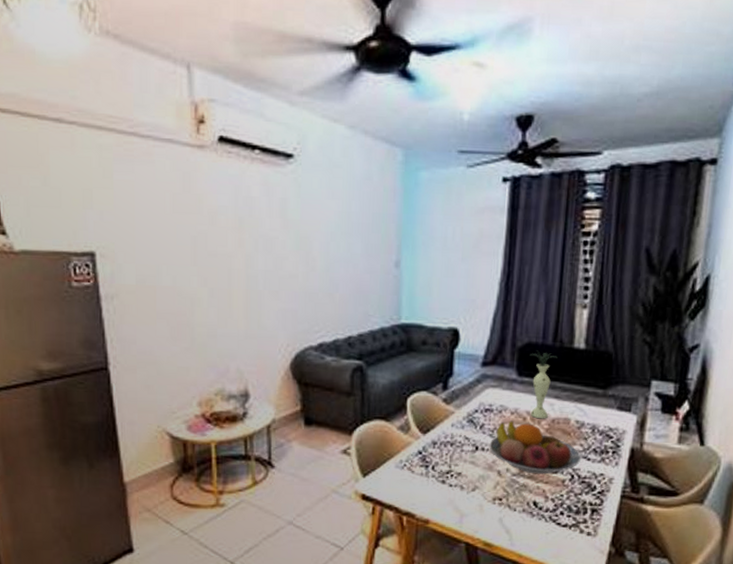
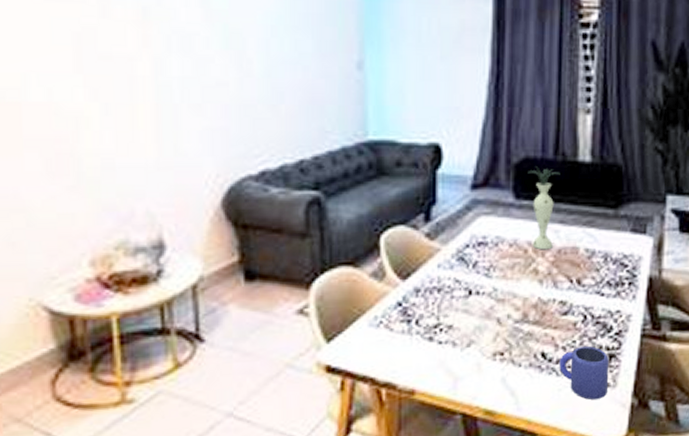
fruit bowl: present [489,420,581,474] -> none [485,254,593,319]
mug: none [548,499,592,544] -> present [559,345,610,400]

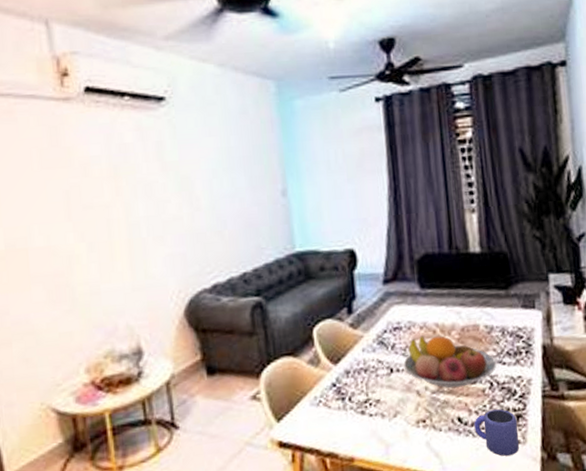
fruit bowl: none [485,254,593,319] -> present [403,335,496,388]
vase: present [528,166,560,250] -> none [428,260,457,330]

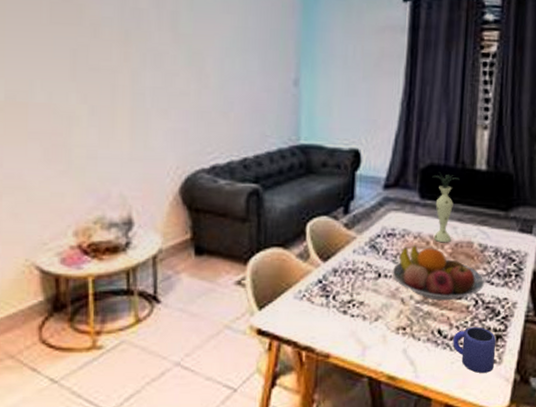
vase: none [428,260,457,330] -> present [432,172,460,243]

